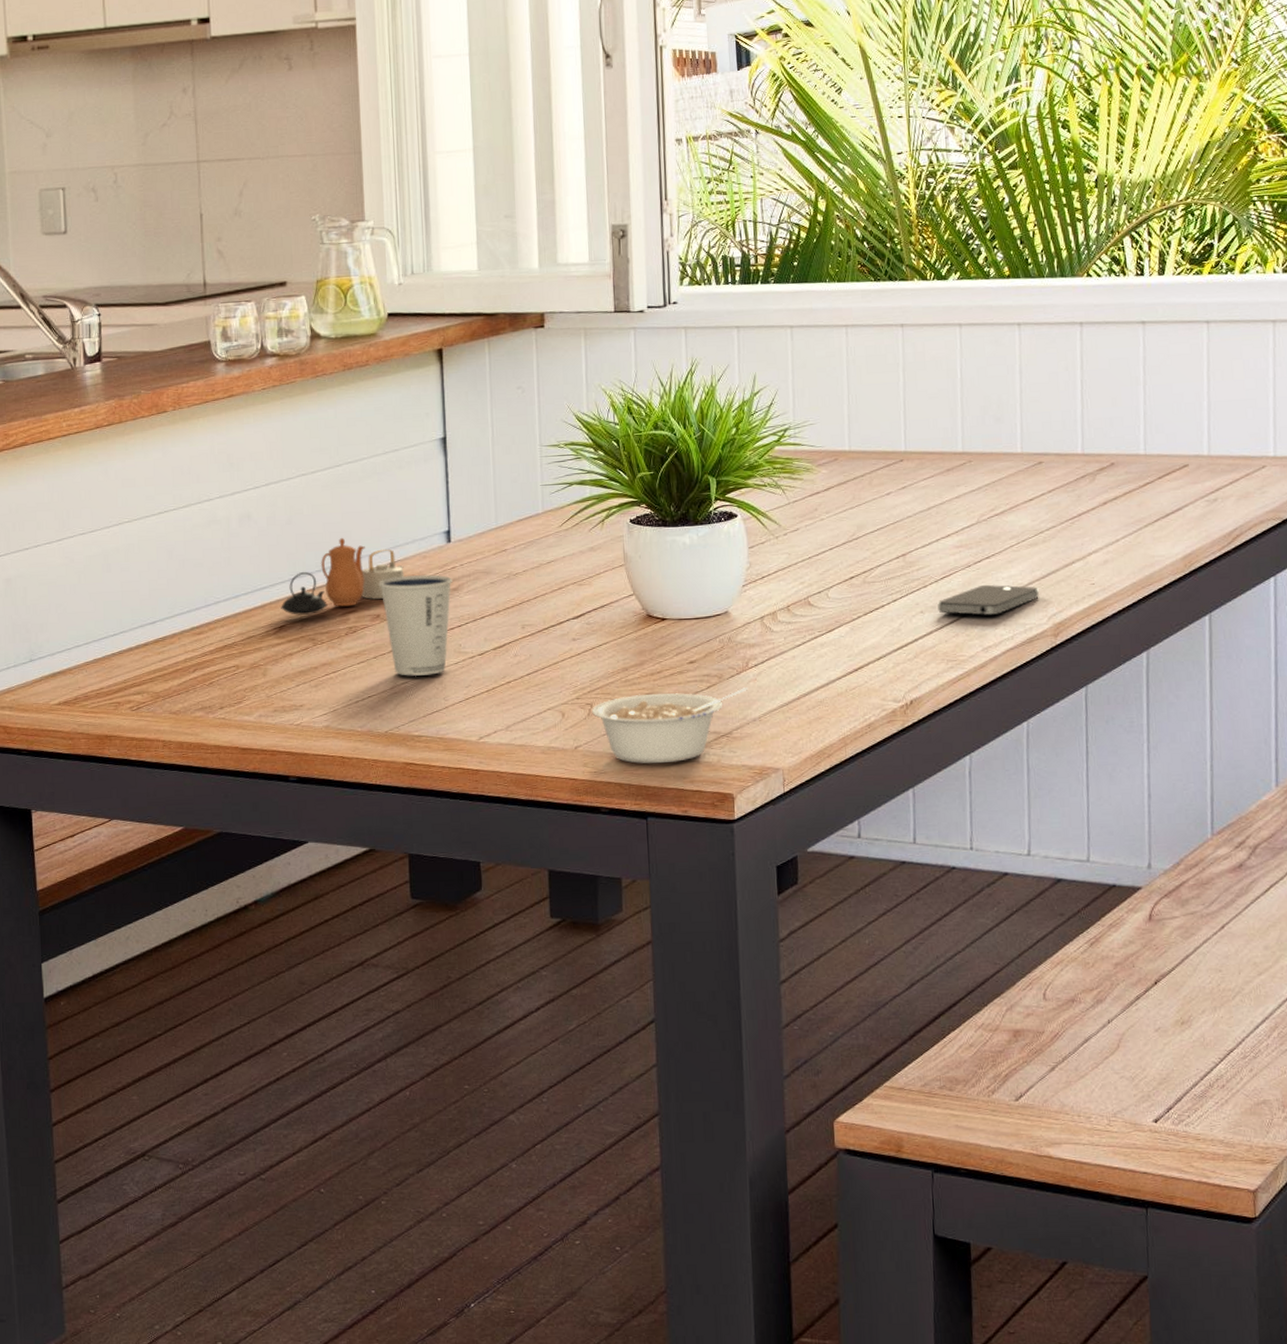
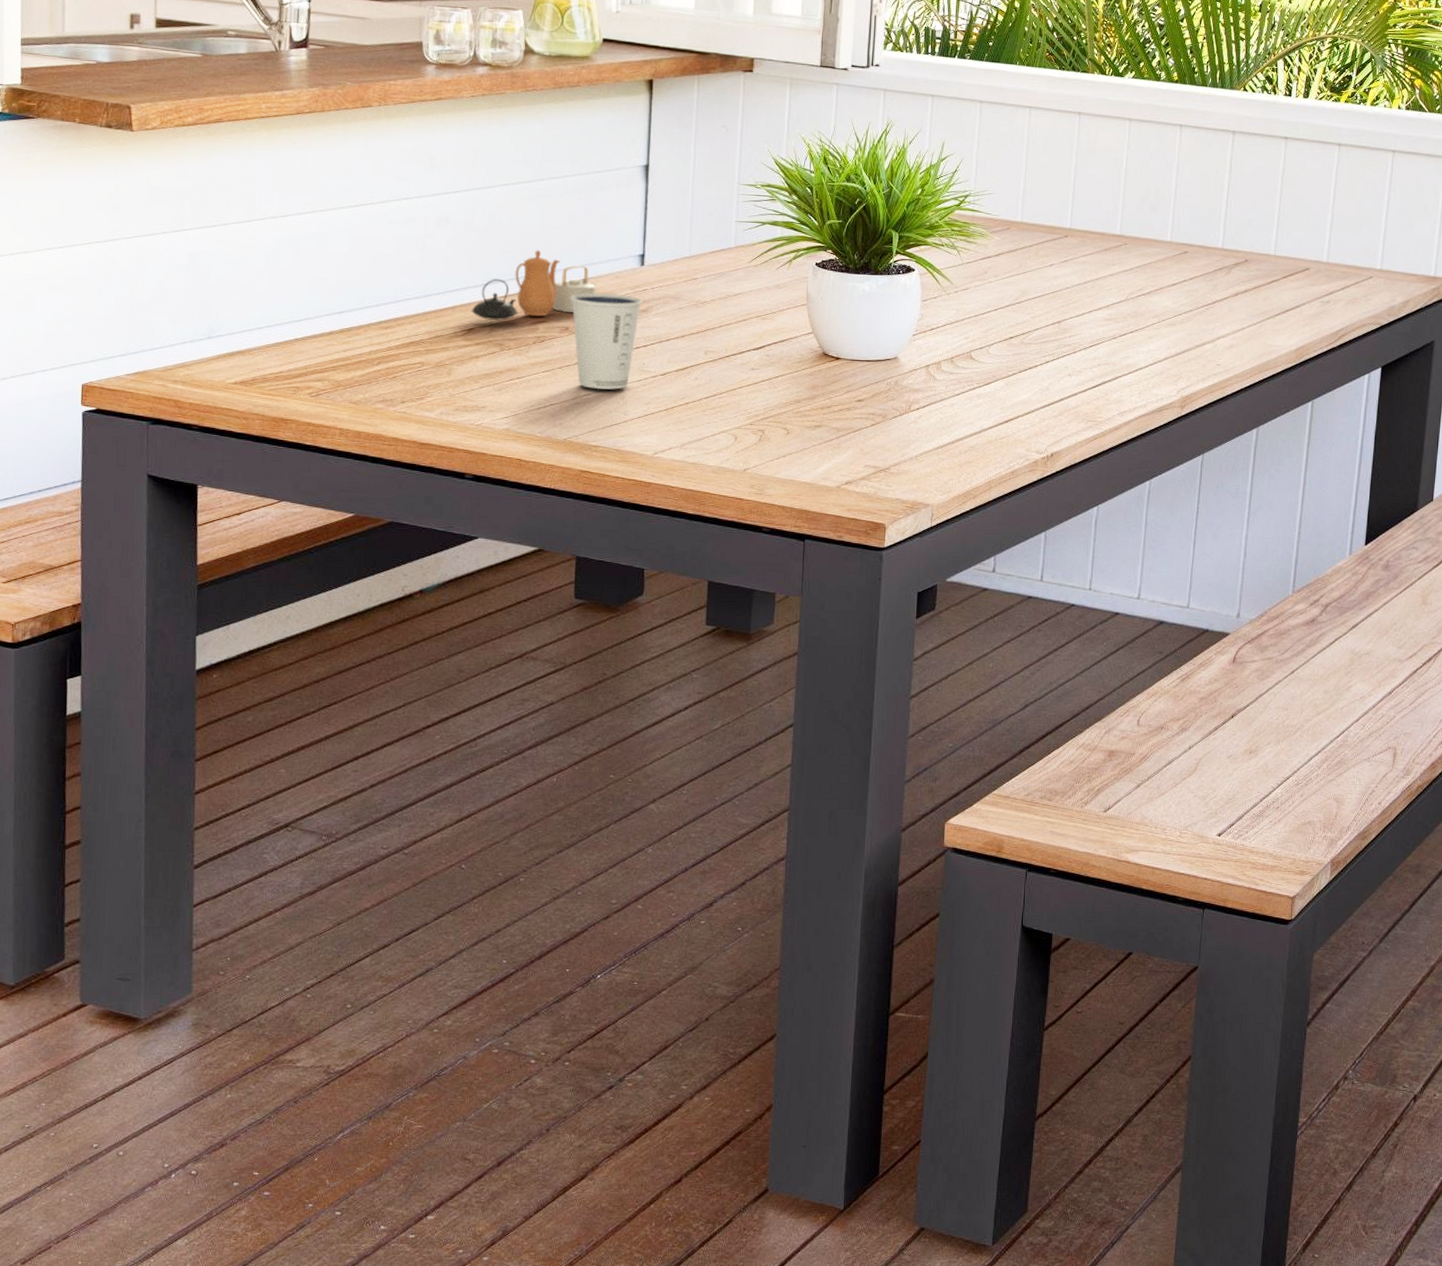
legume: present [591,687,749,764] -> none [762,425,909,491]
smartphone: present [937,585,1040,616] -> none [1084,356,1173,384]

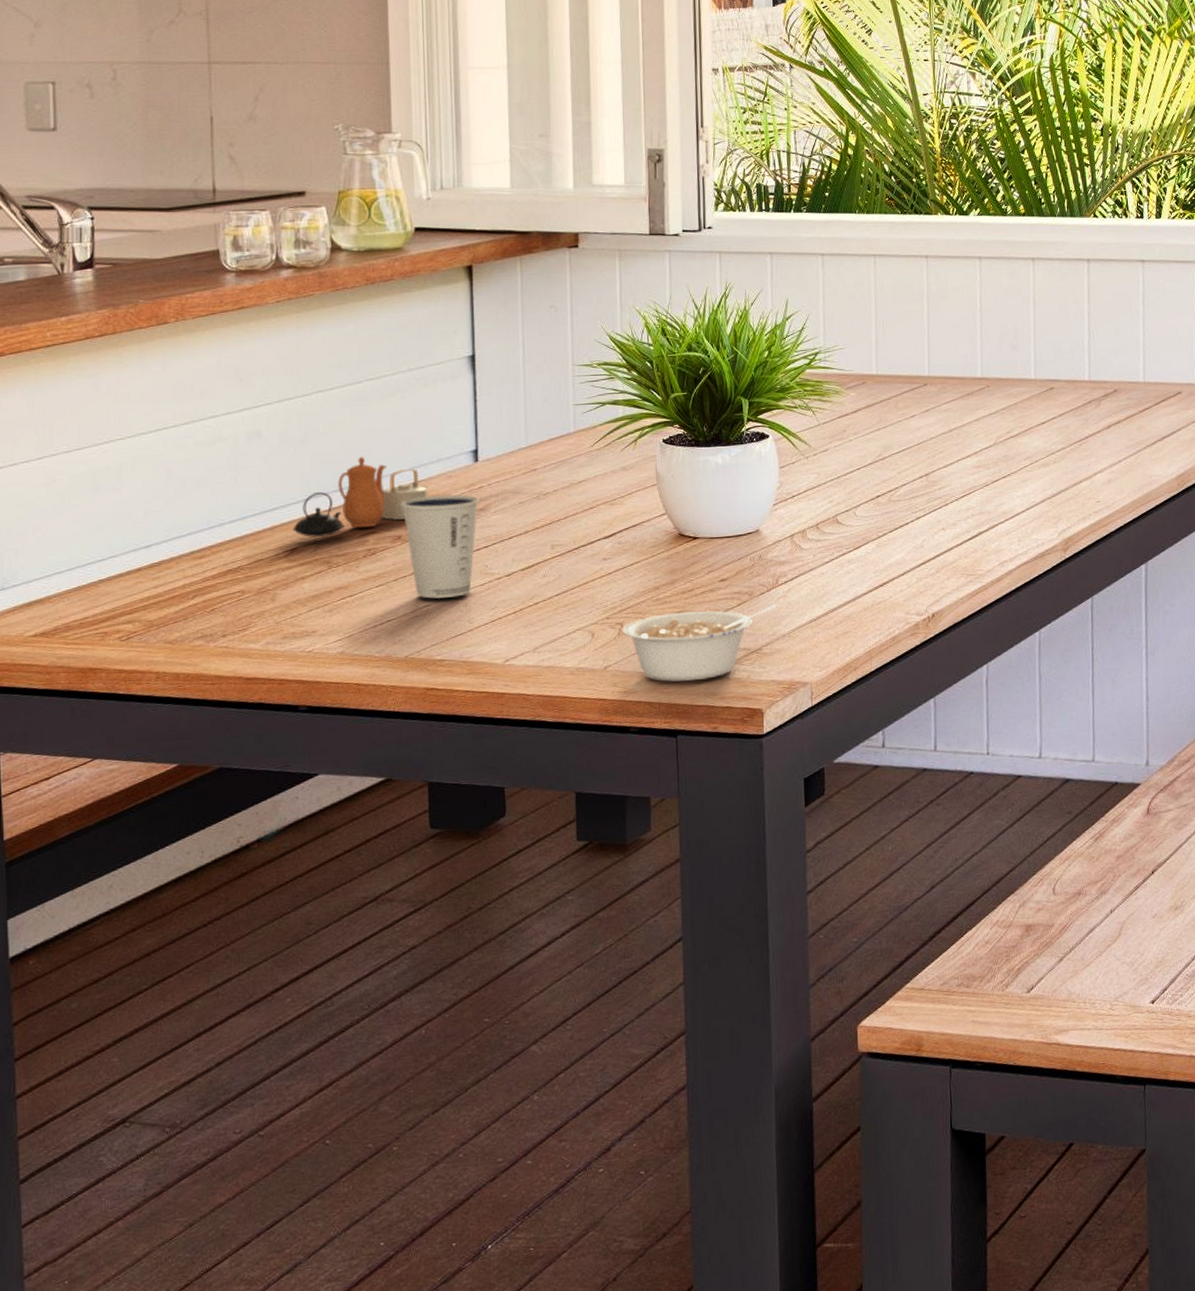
legume: none [762,425,909,491] -> present [621,604,778,682]

